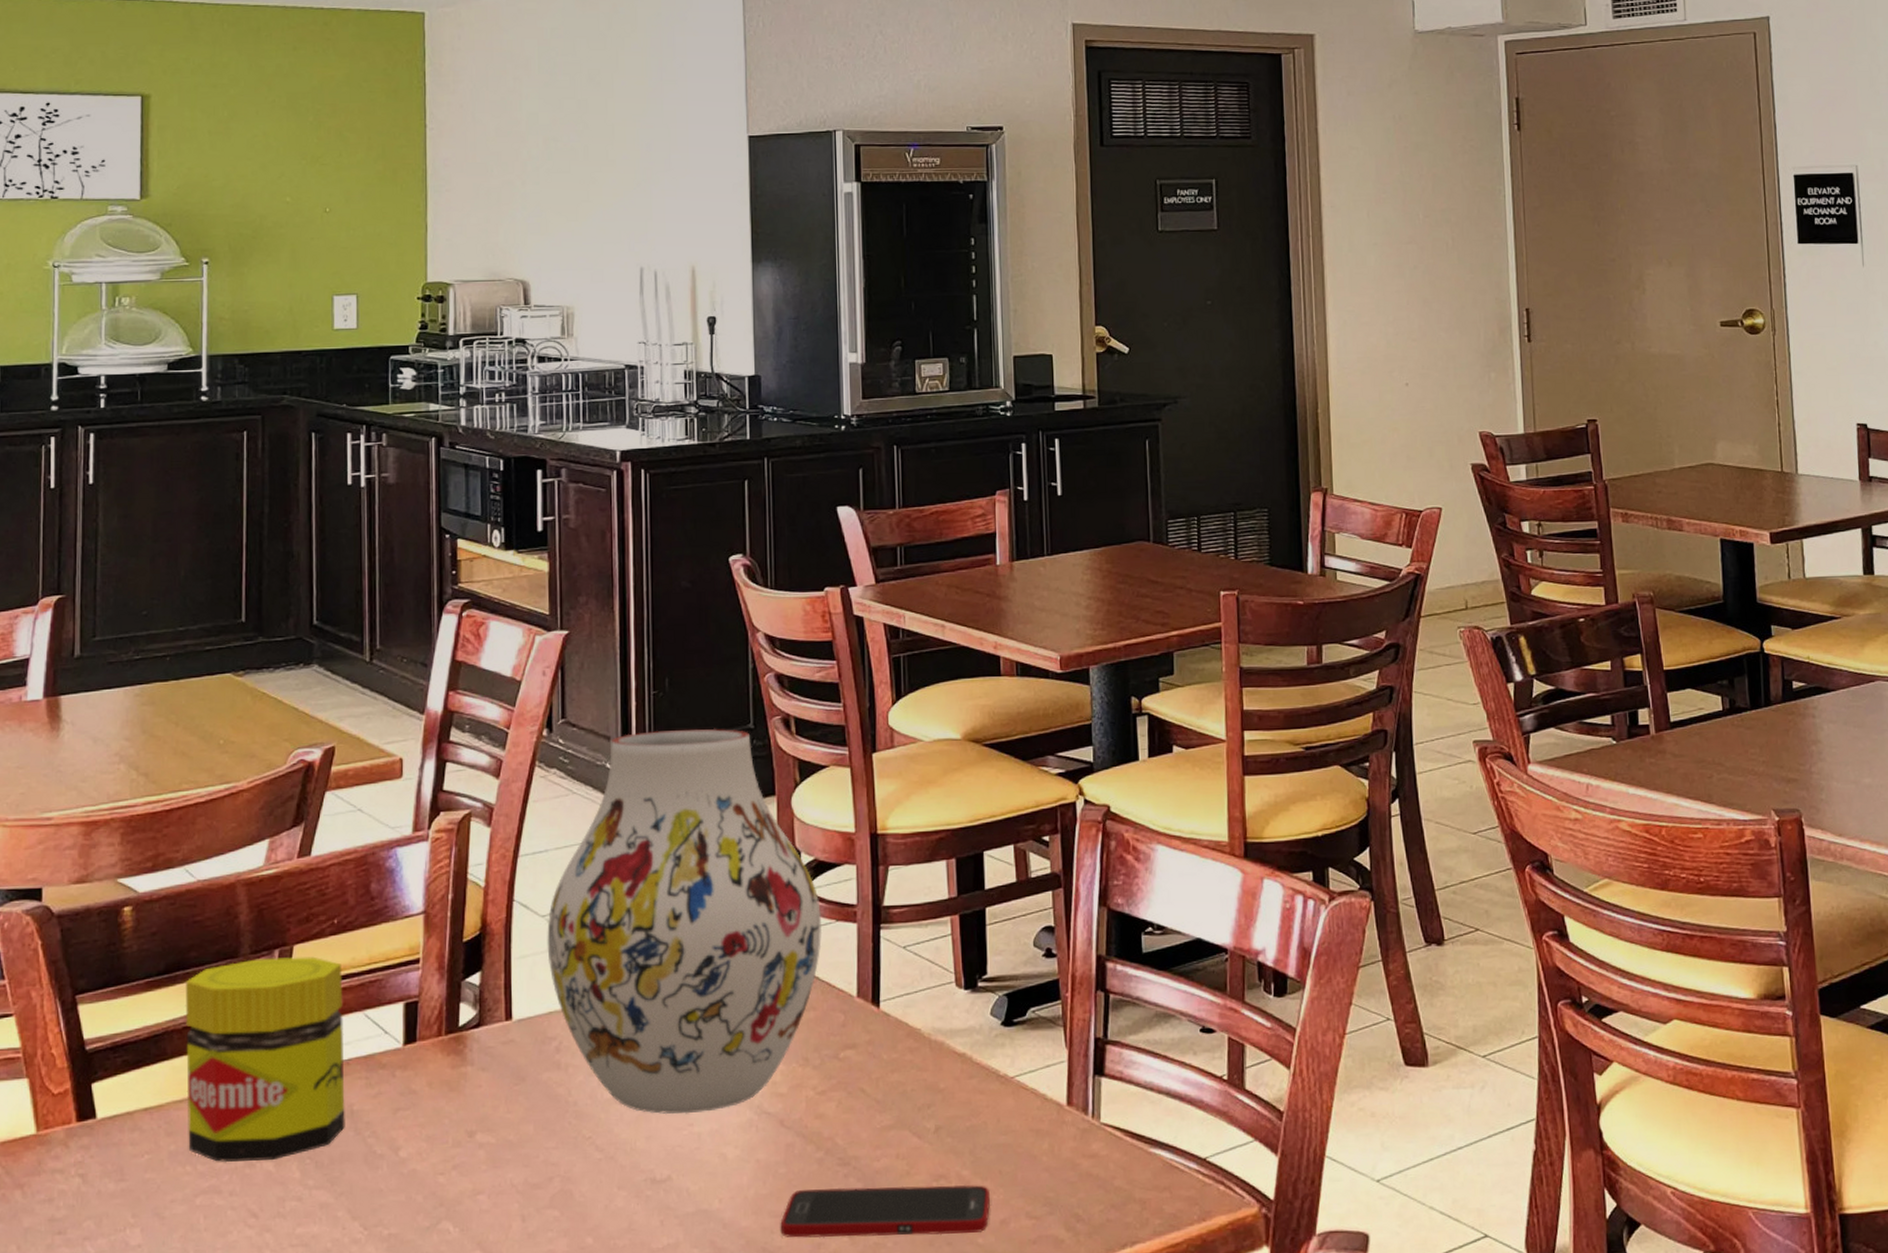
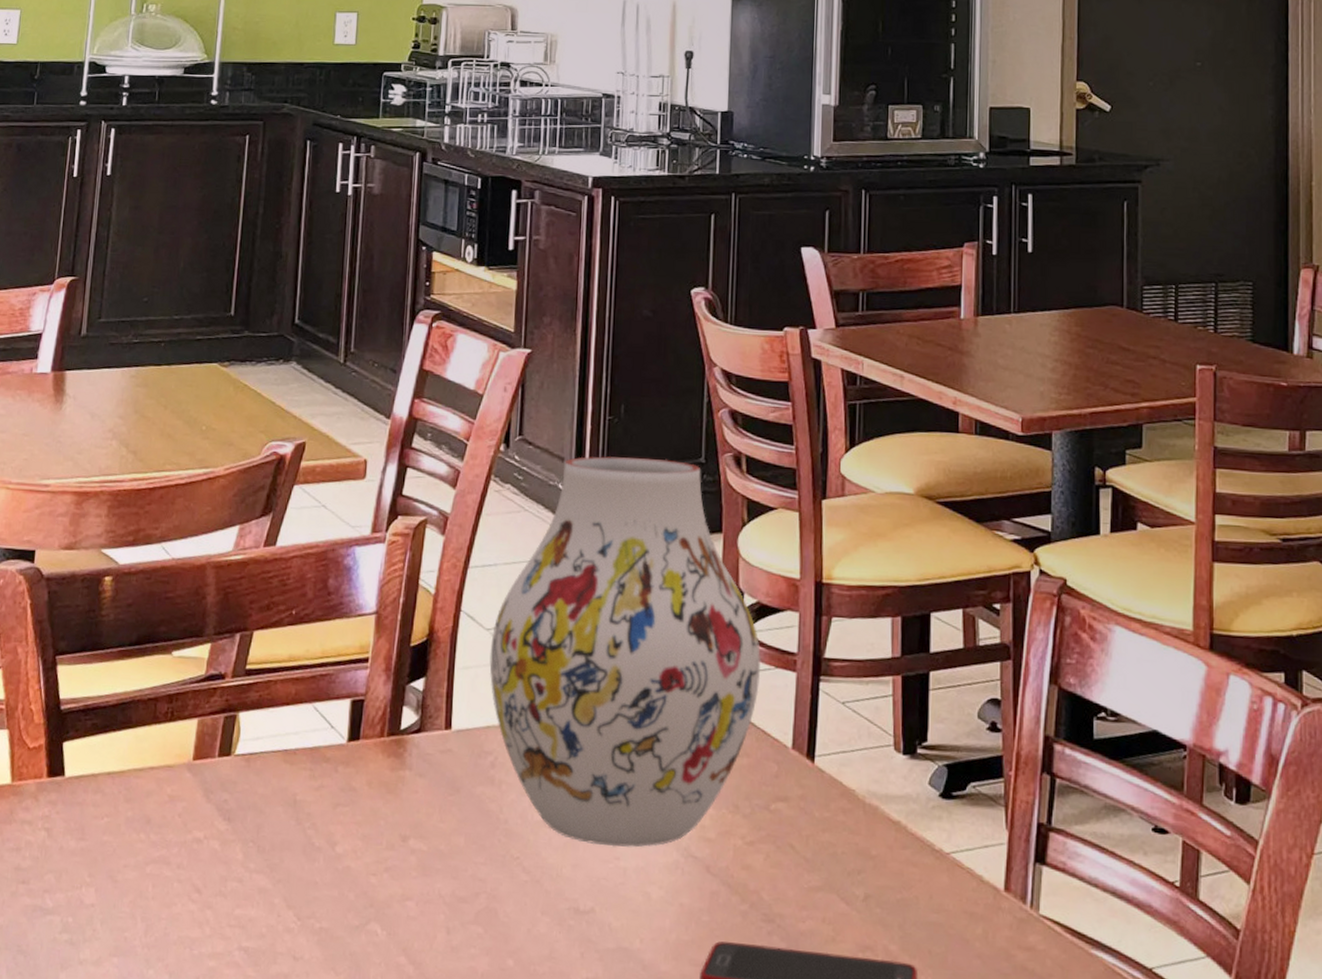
jar: present [185,956,345,1163] -> none [143,640,296,839]

